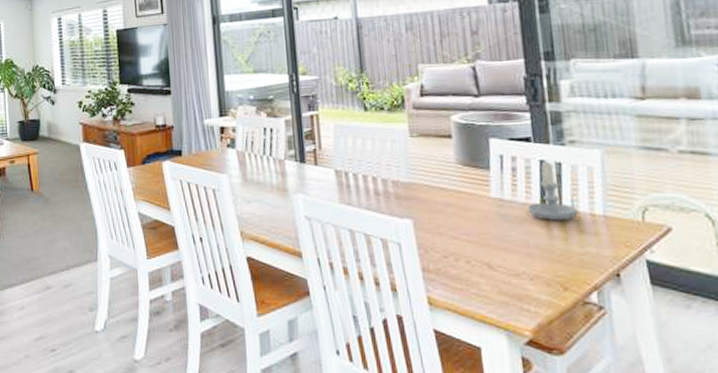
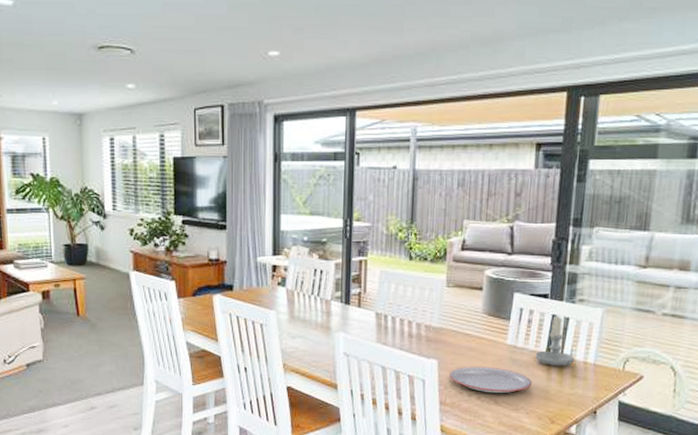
plate: none [427,224,531,256] -> present [449,366,533,394]

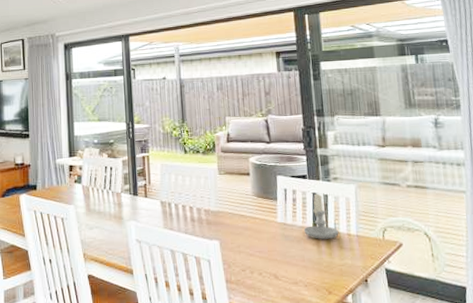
plate: present [449,366,533,394] -> none [230,244,306,269]

